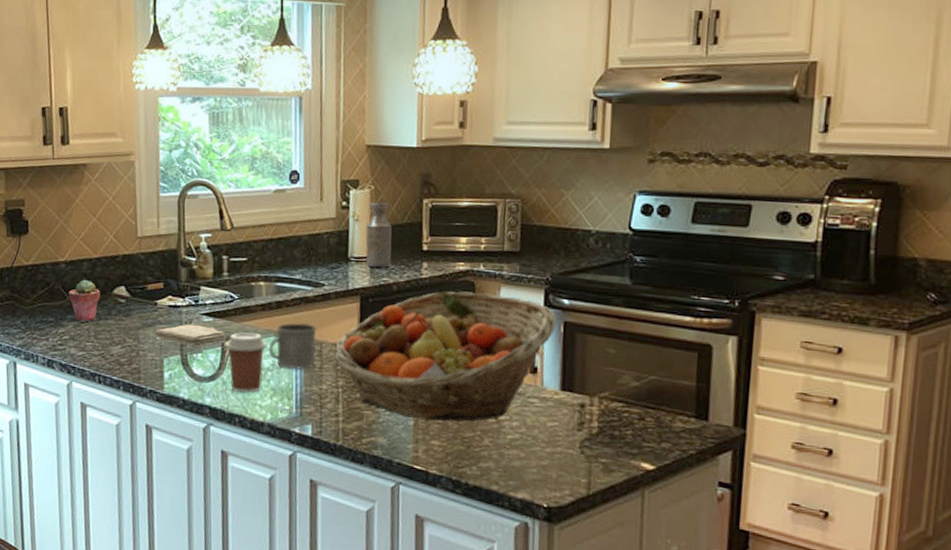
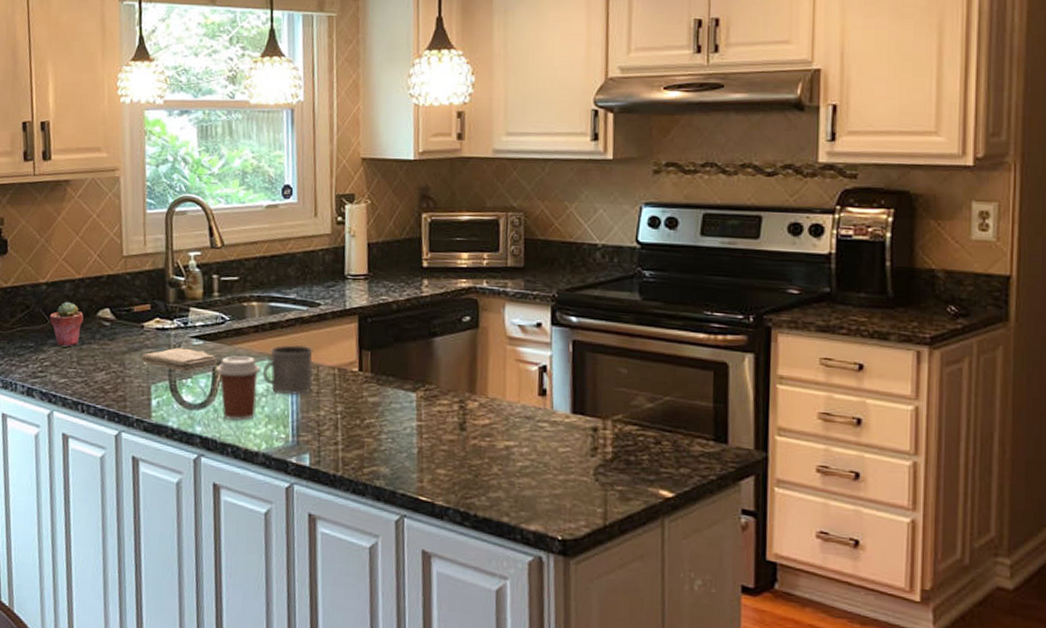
fruit basket: present [334,291,557,422] -> none [332,309,566,449]
bottle: present [365,202,392,268] -> none [362,217,391,286]

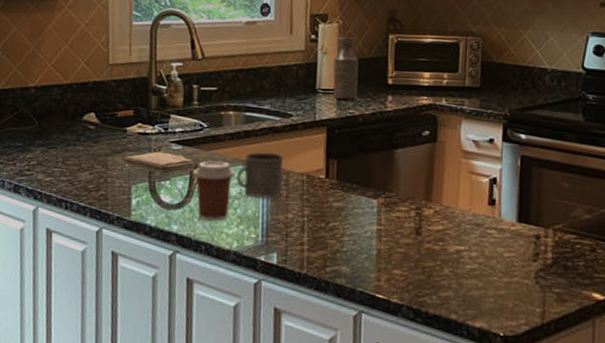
potted succulent: present [49,301,84,347] -> none [37,105,70,148]
bottle: none [362,217,391,286] -> present [333,36,359,100]

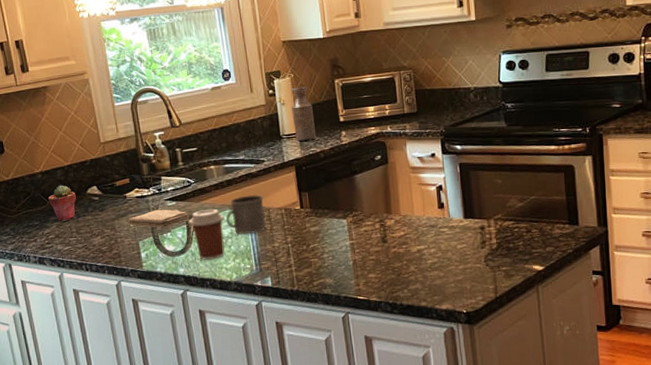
potted succulent: none [37,105,70,148] -> present [47,185,76,222]

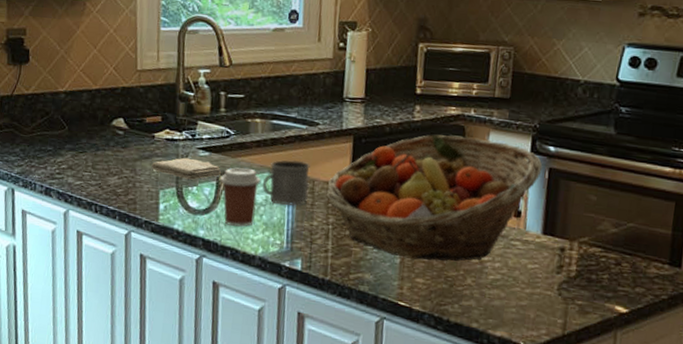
potted succulent: present [47,185,76,222] -> none [66,110,99,152]
fruit basket: none [280,149,454,259] -> present [326,134,543,262]
bottle: present [292,86,316,141] -> none [360,44,387,109]

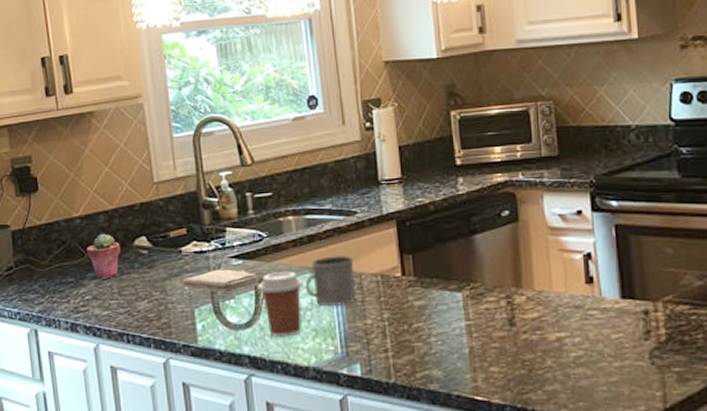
potted succulent: none [66,110,99,152] -> present [86,233,120,279]
fruit basket: present [326,134,543,262] -> none [375,203,608,346]

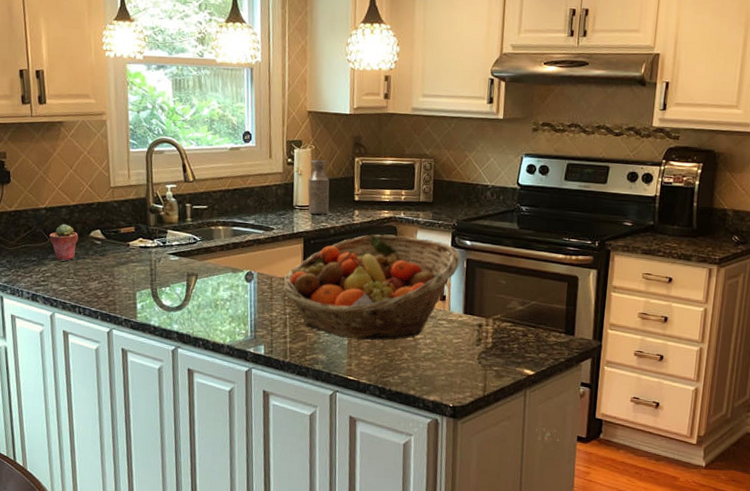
washcloth: present [182,269,260,293] -> none [128,262,191,282]
coffee cup: present [258,272,303,337] -> none [189,269,226,320]
mug: present [305,254,358,307] -> none [227,260,268,300]
fruit basket: none [375,203,608,346] -> present [282,234,462,341]
bottle: none [394,119,425,188] -> present [307,159,330,215]

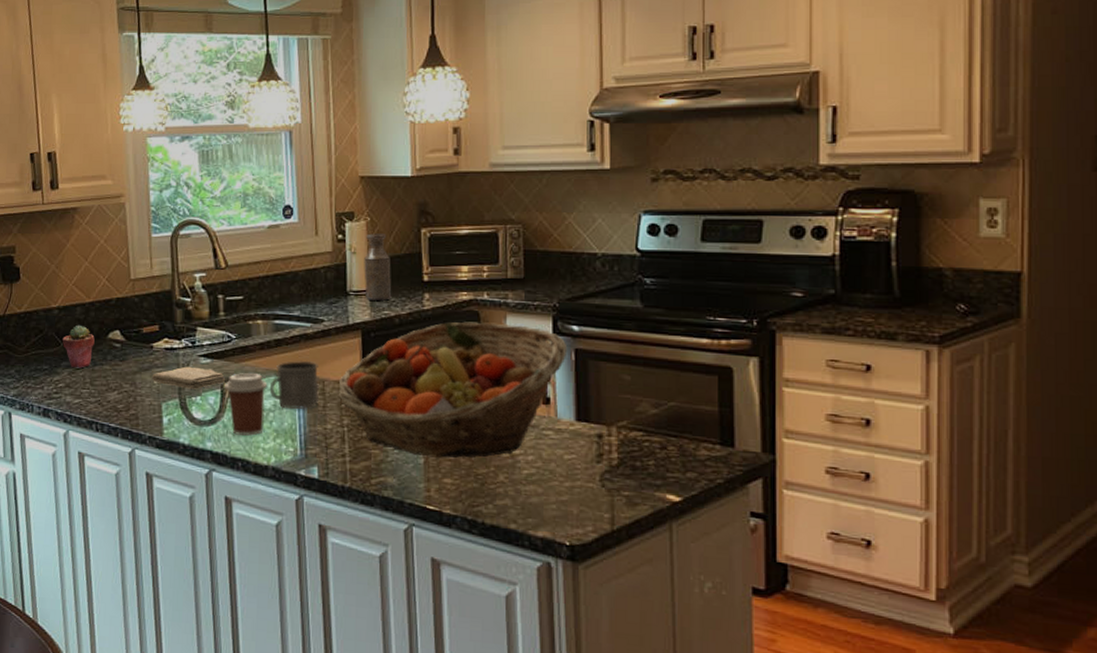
washcloth: none [128,262,191,282] -> present [151,366,226,389]
coffee cup: none [189,269,226,320] -> present [224,373,268,436]
mug: none [227,260,268,300] -> present [269,360,320,410]

